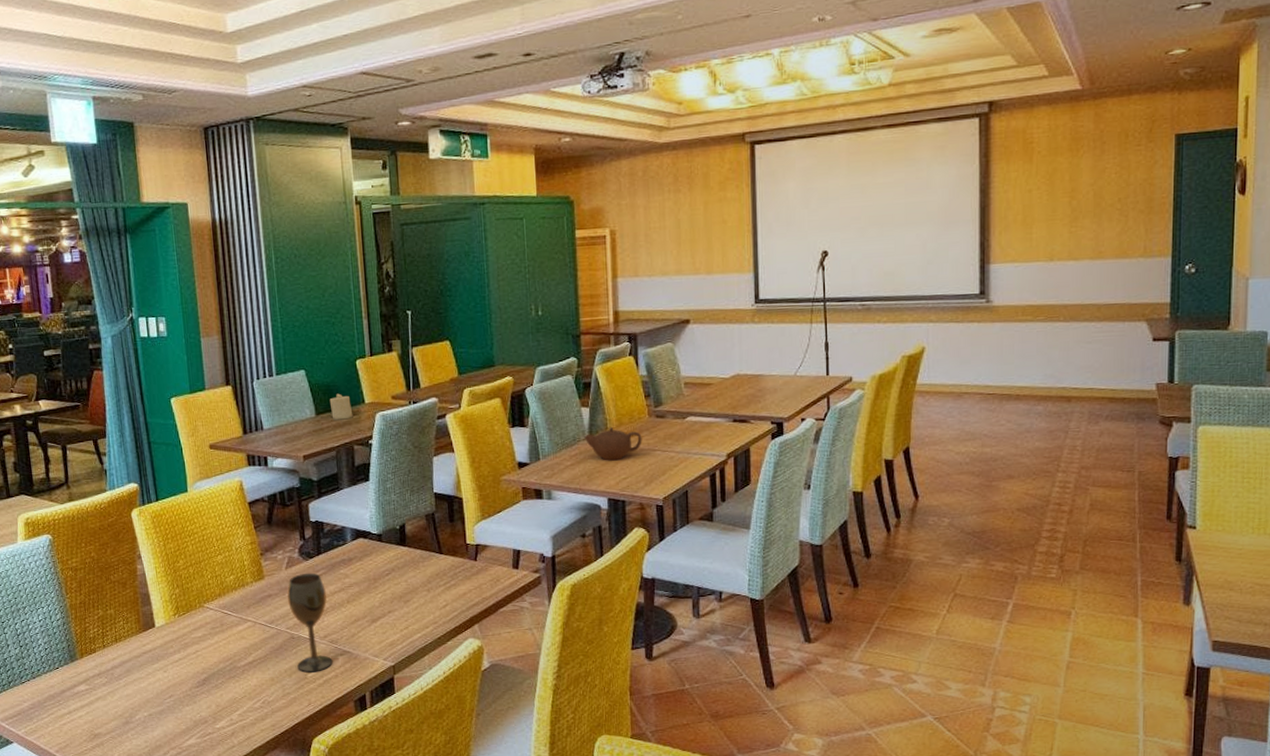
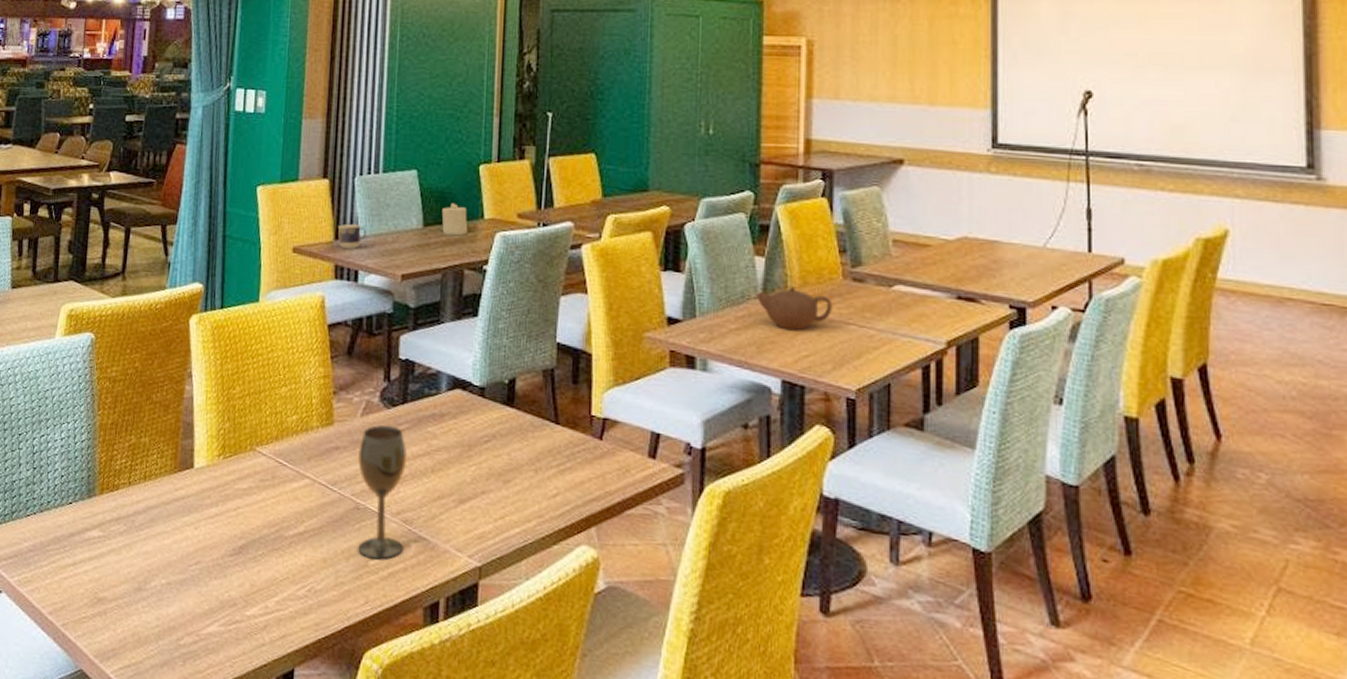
cup: none [244,419,270,442] -> present [337,223,366,250]

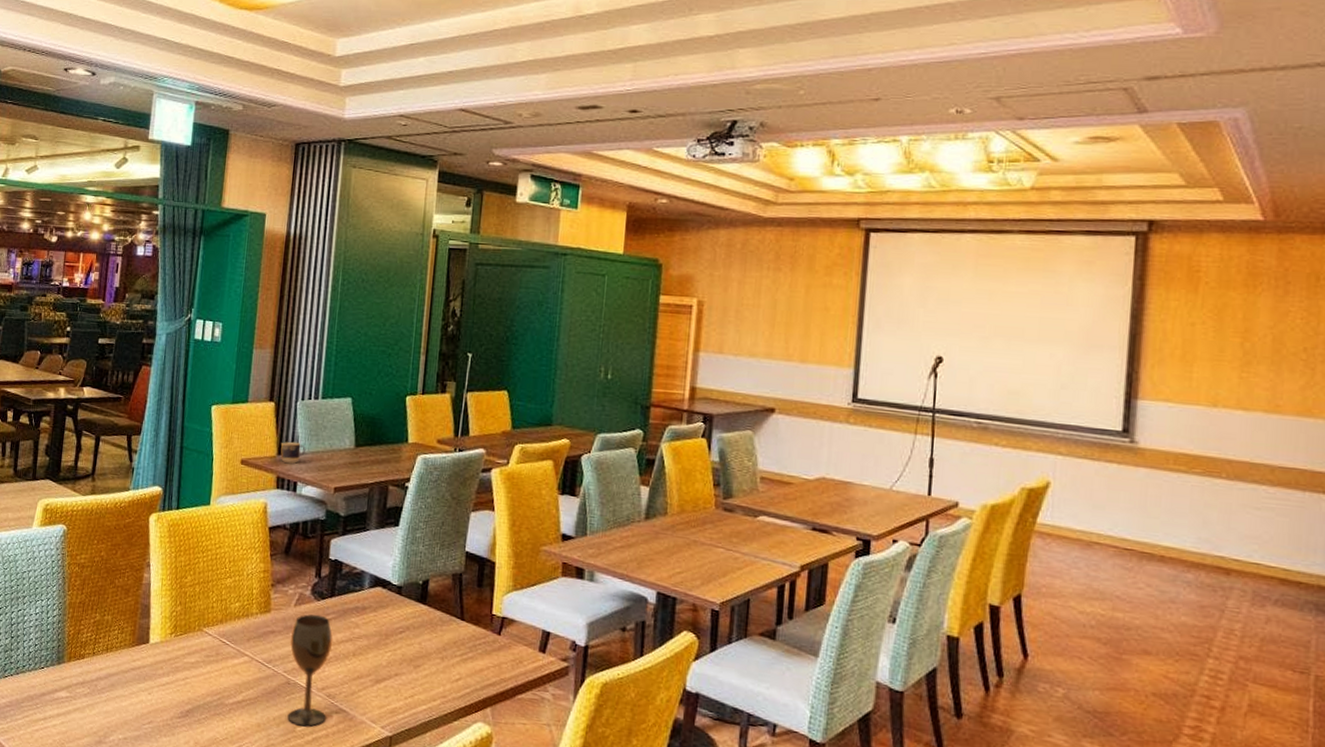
candle: present [441,203,468,238] -> none [371,427,394,458]
teapot: present [756,285,833,332] -> none [639,512,705,552]

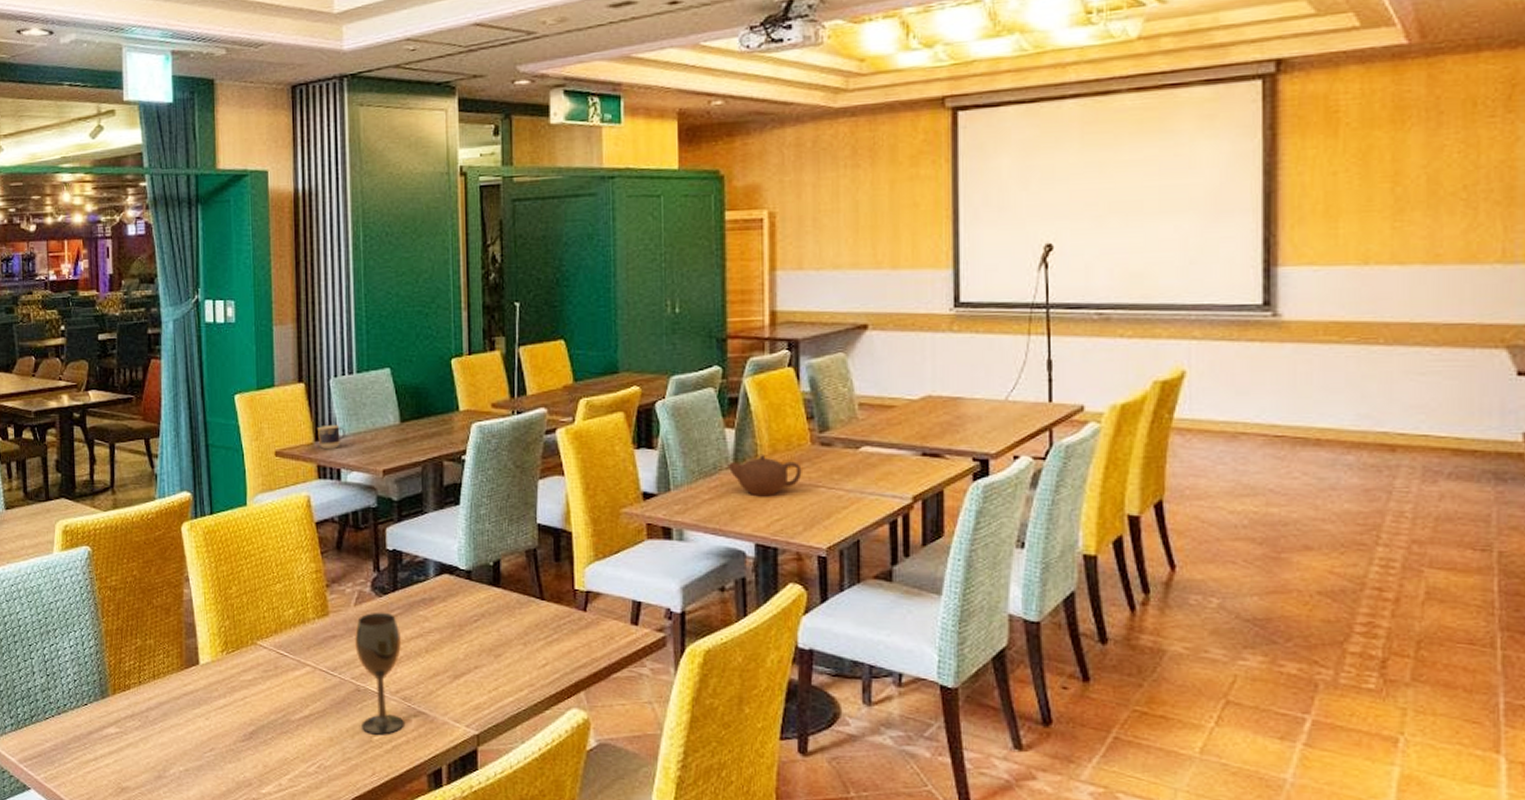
teapot: none [639,512,705,552] -> present [728,453,802,497]

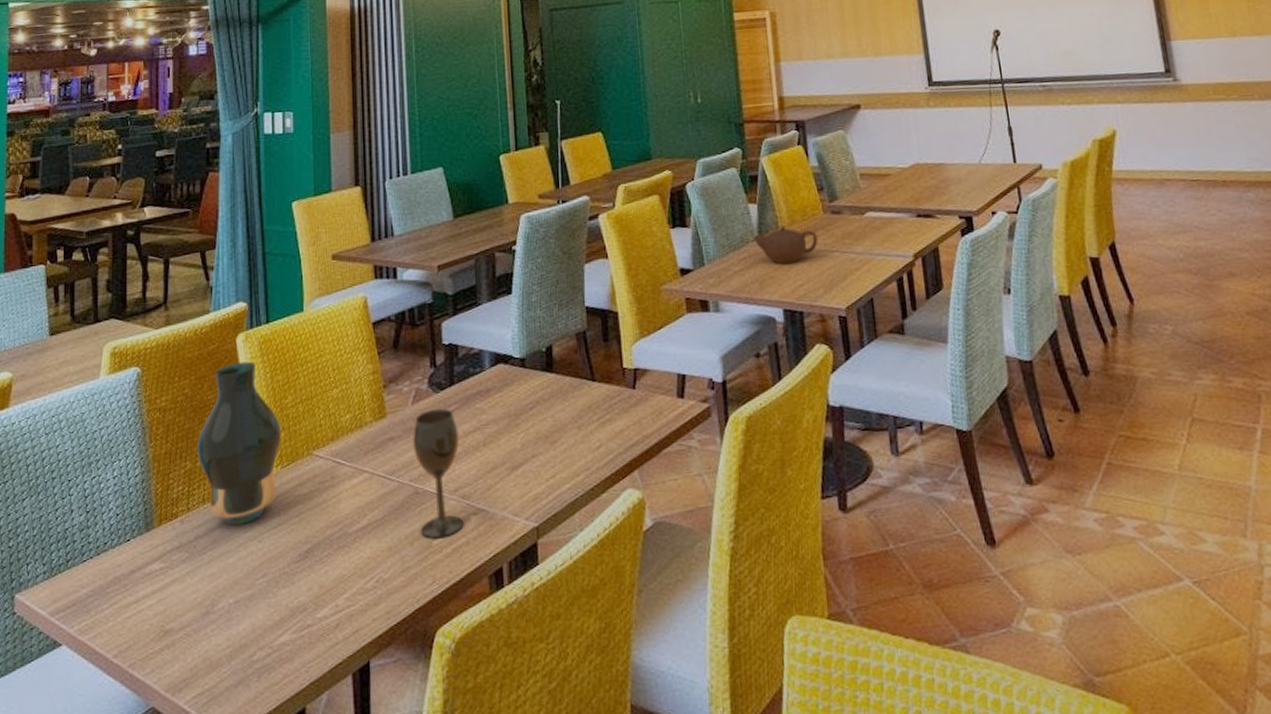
vase: none [146,550,227,702] -> present [196,361,282,525]
cup: present [316,424,345,450] -> none [373,224,401,250]

